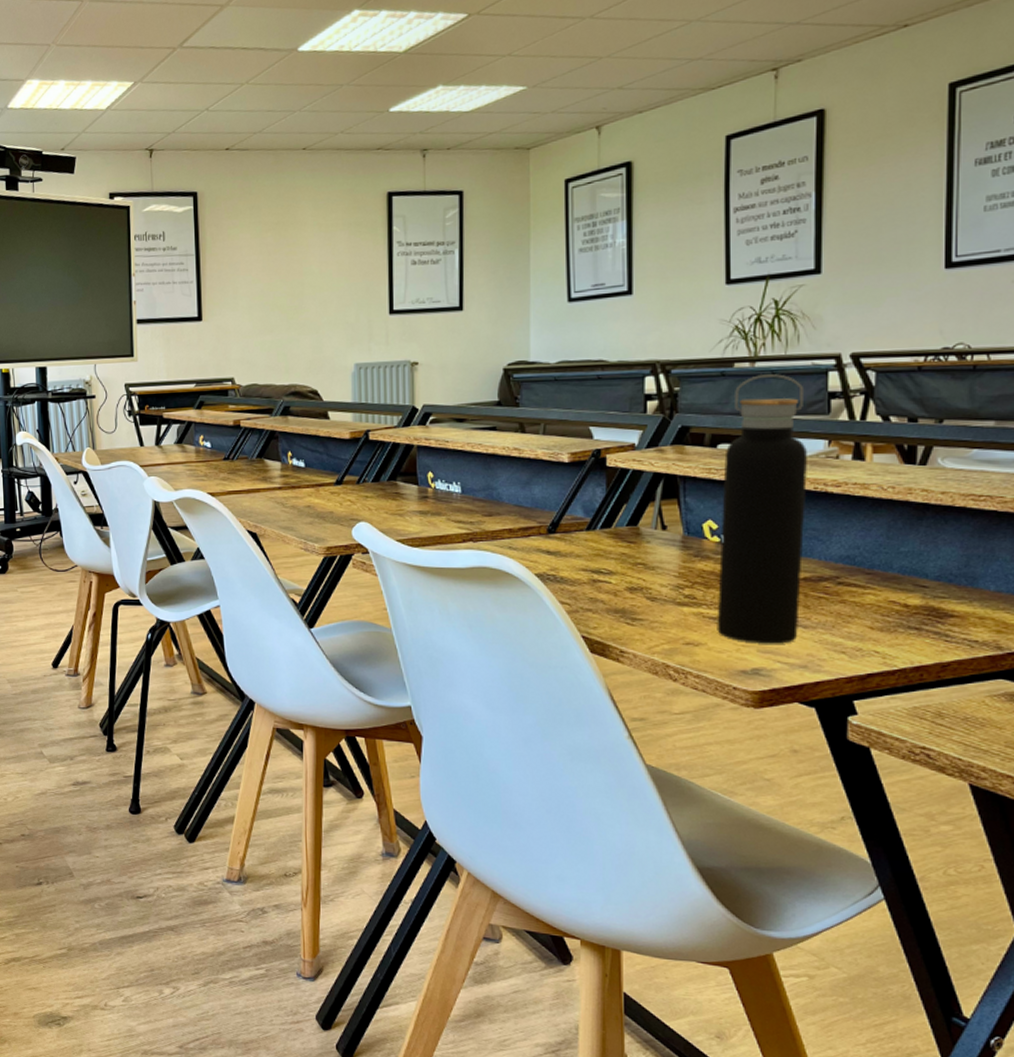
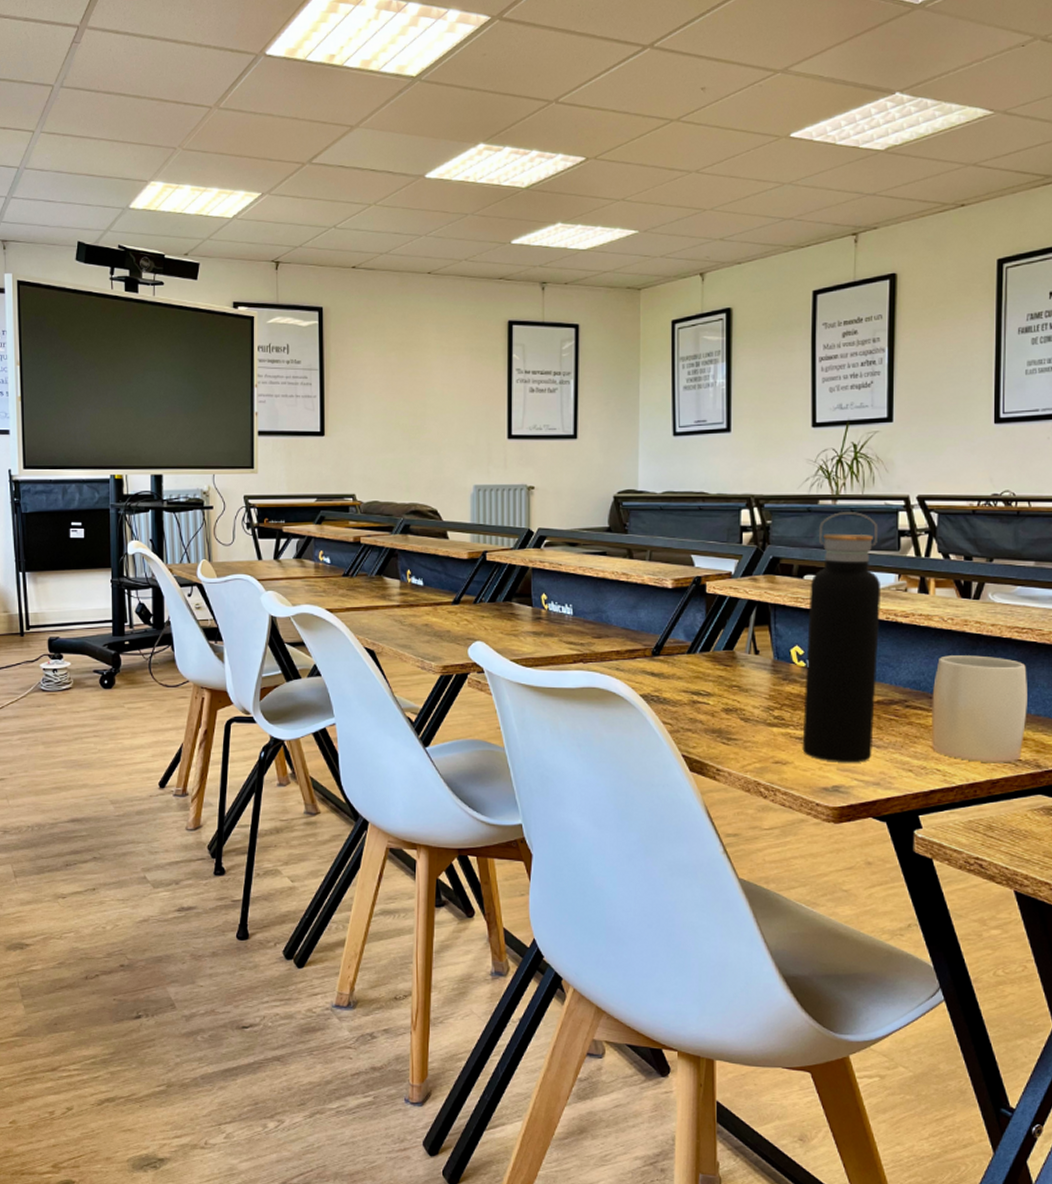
mug: none [869,526,985,645] -> present [932,655,1027,763]

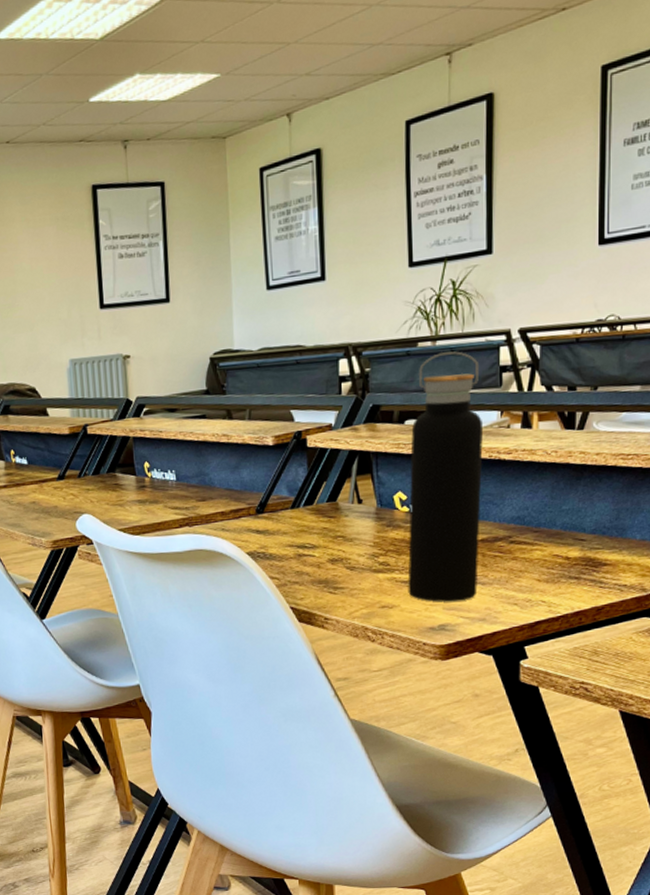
mug: present [932,655,1027,763] -> none [536,485,633,591]

